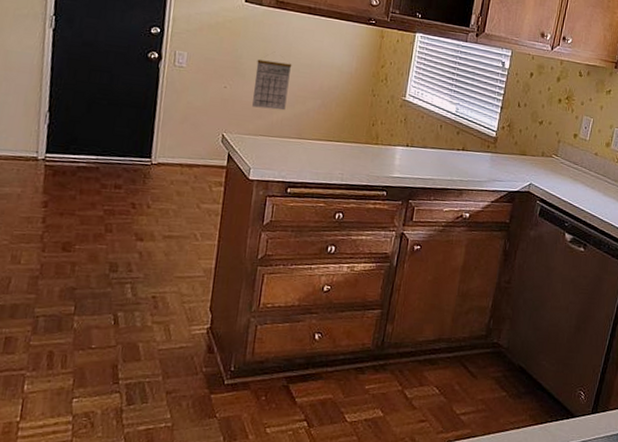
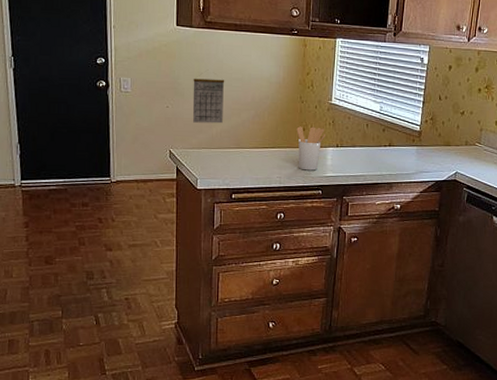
utensil holder: none [363,121,397,170] -> present [296,126,326,171]

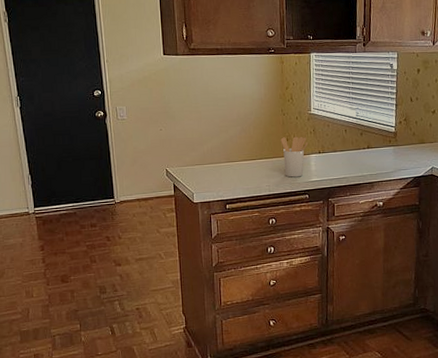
calendar: present [192,78,225,124] -> none [182,99,213,142]

